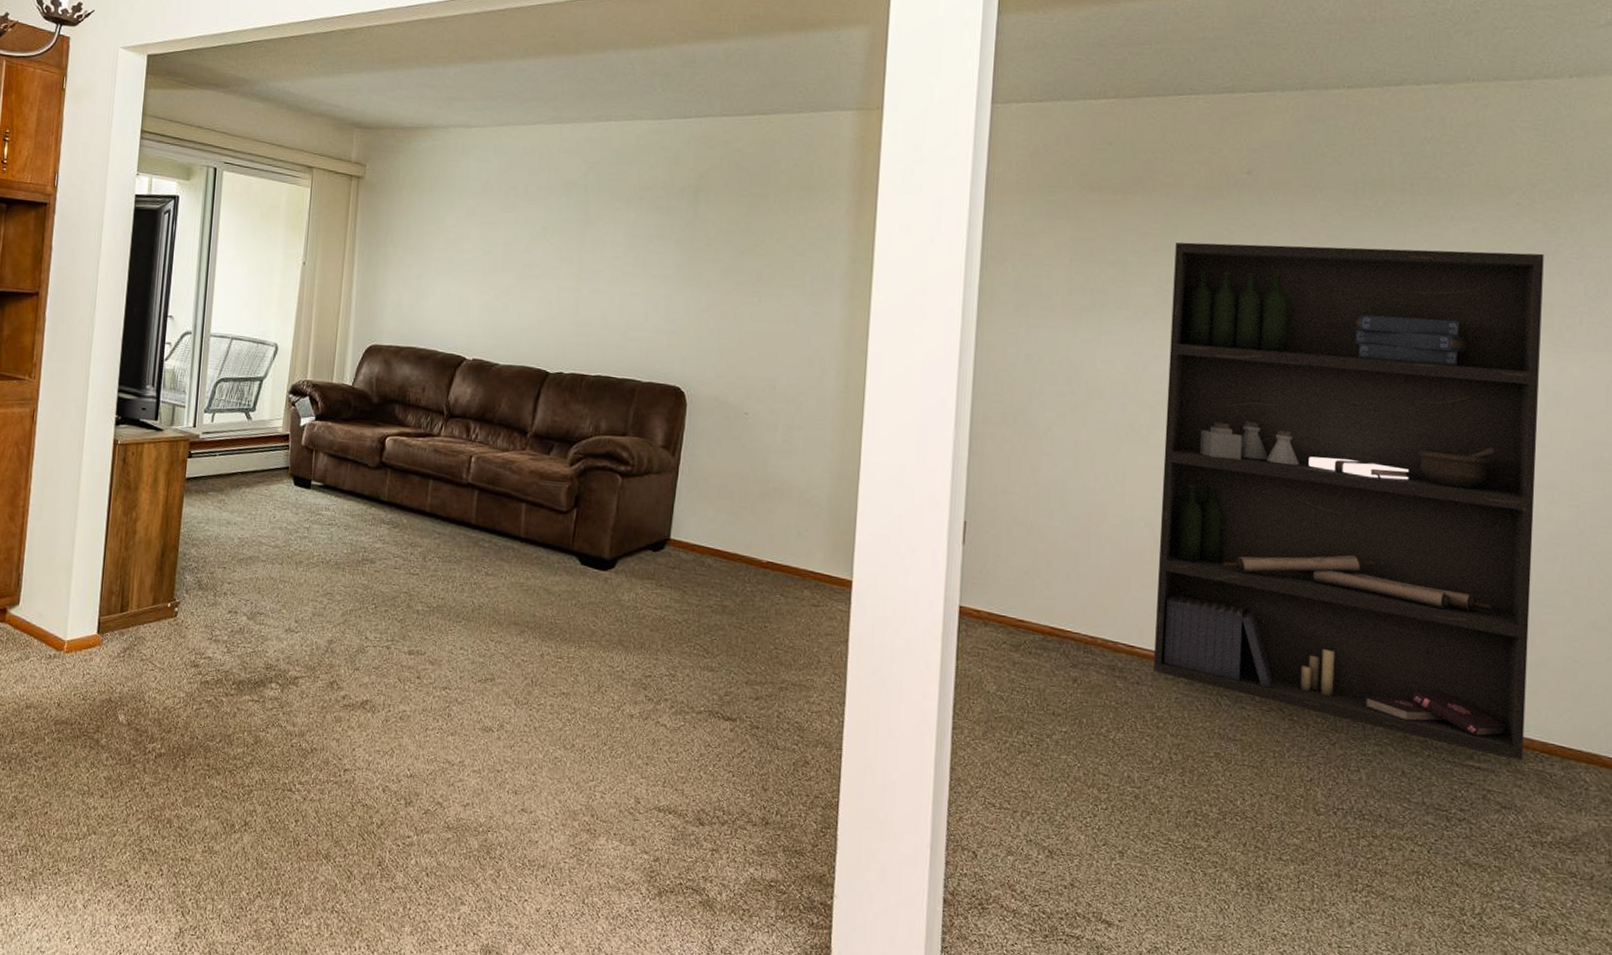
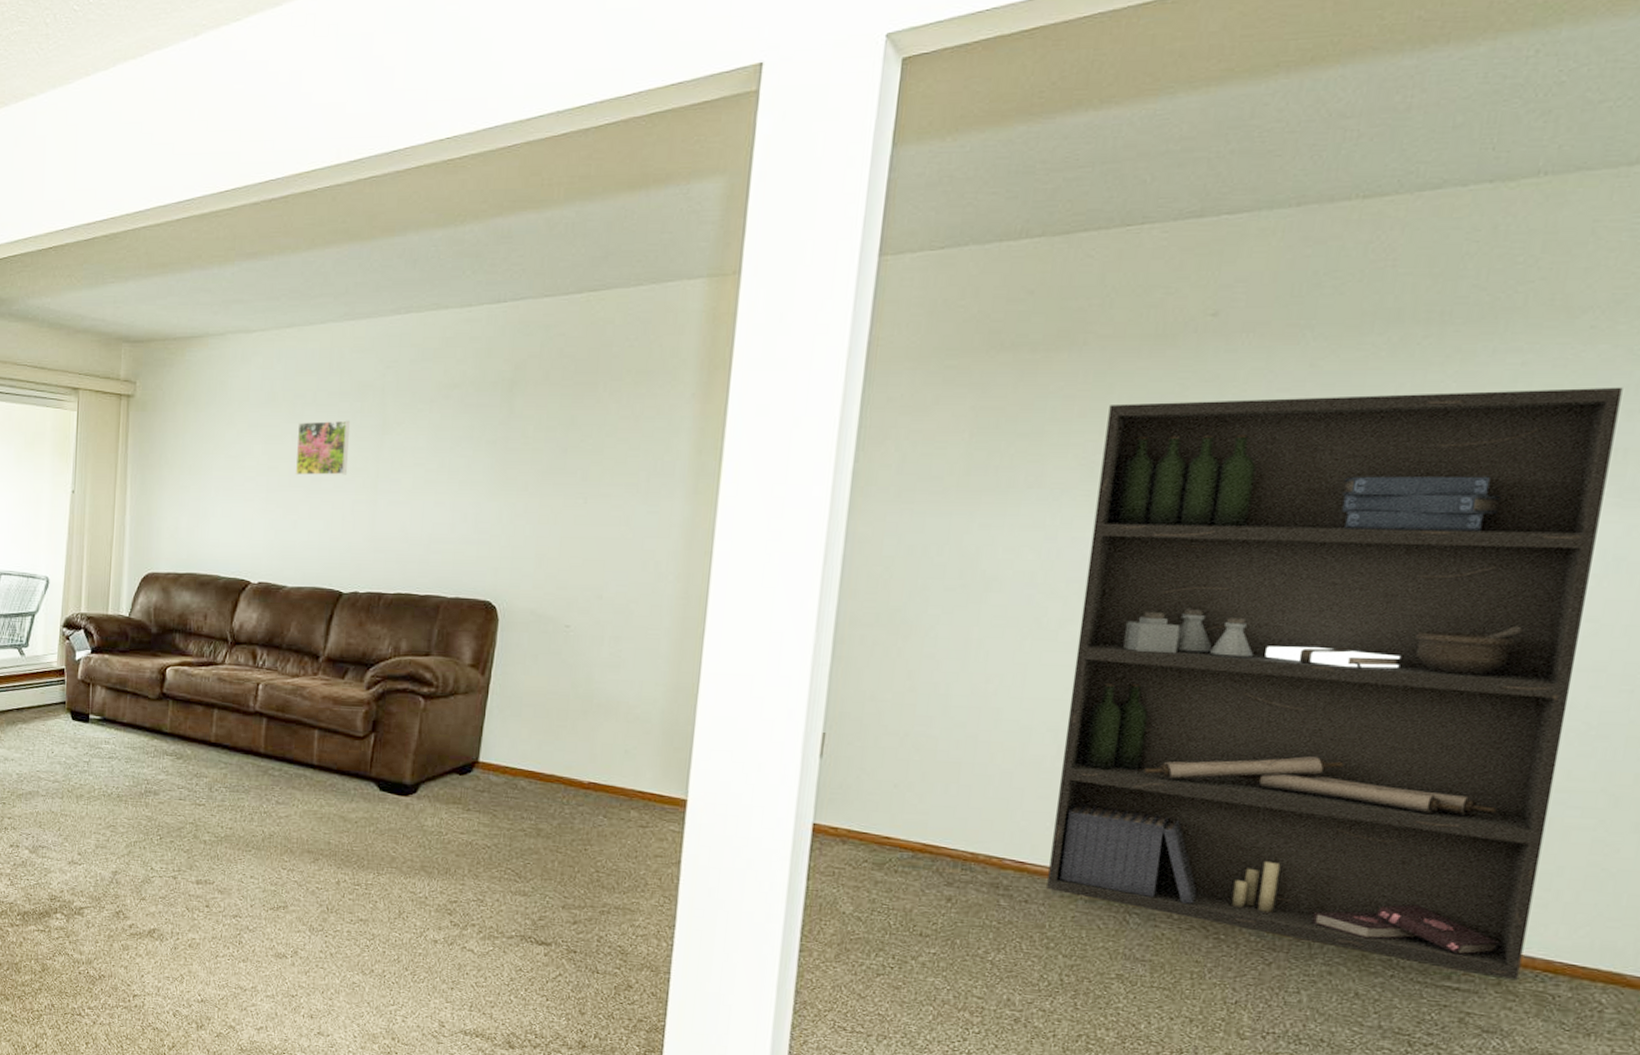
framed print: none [507,212,557,263] -> present [295,420,350,476]

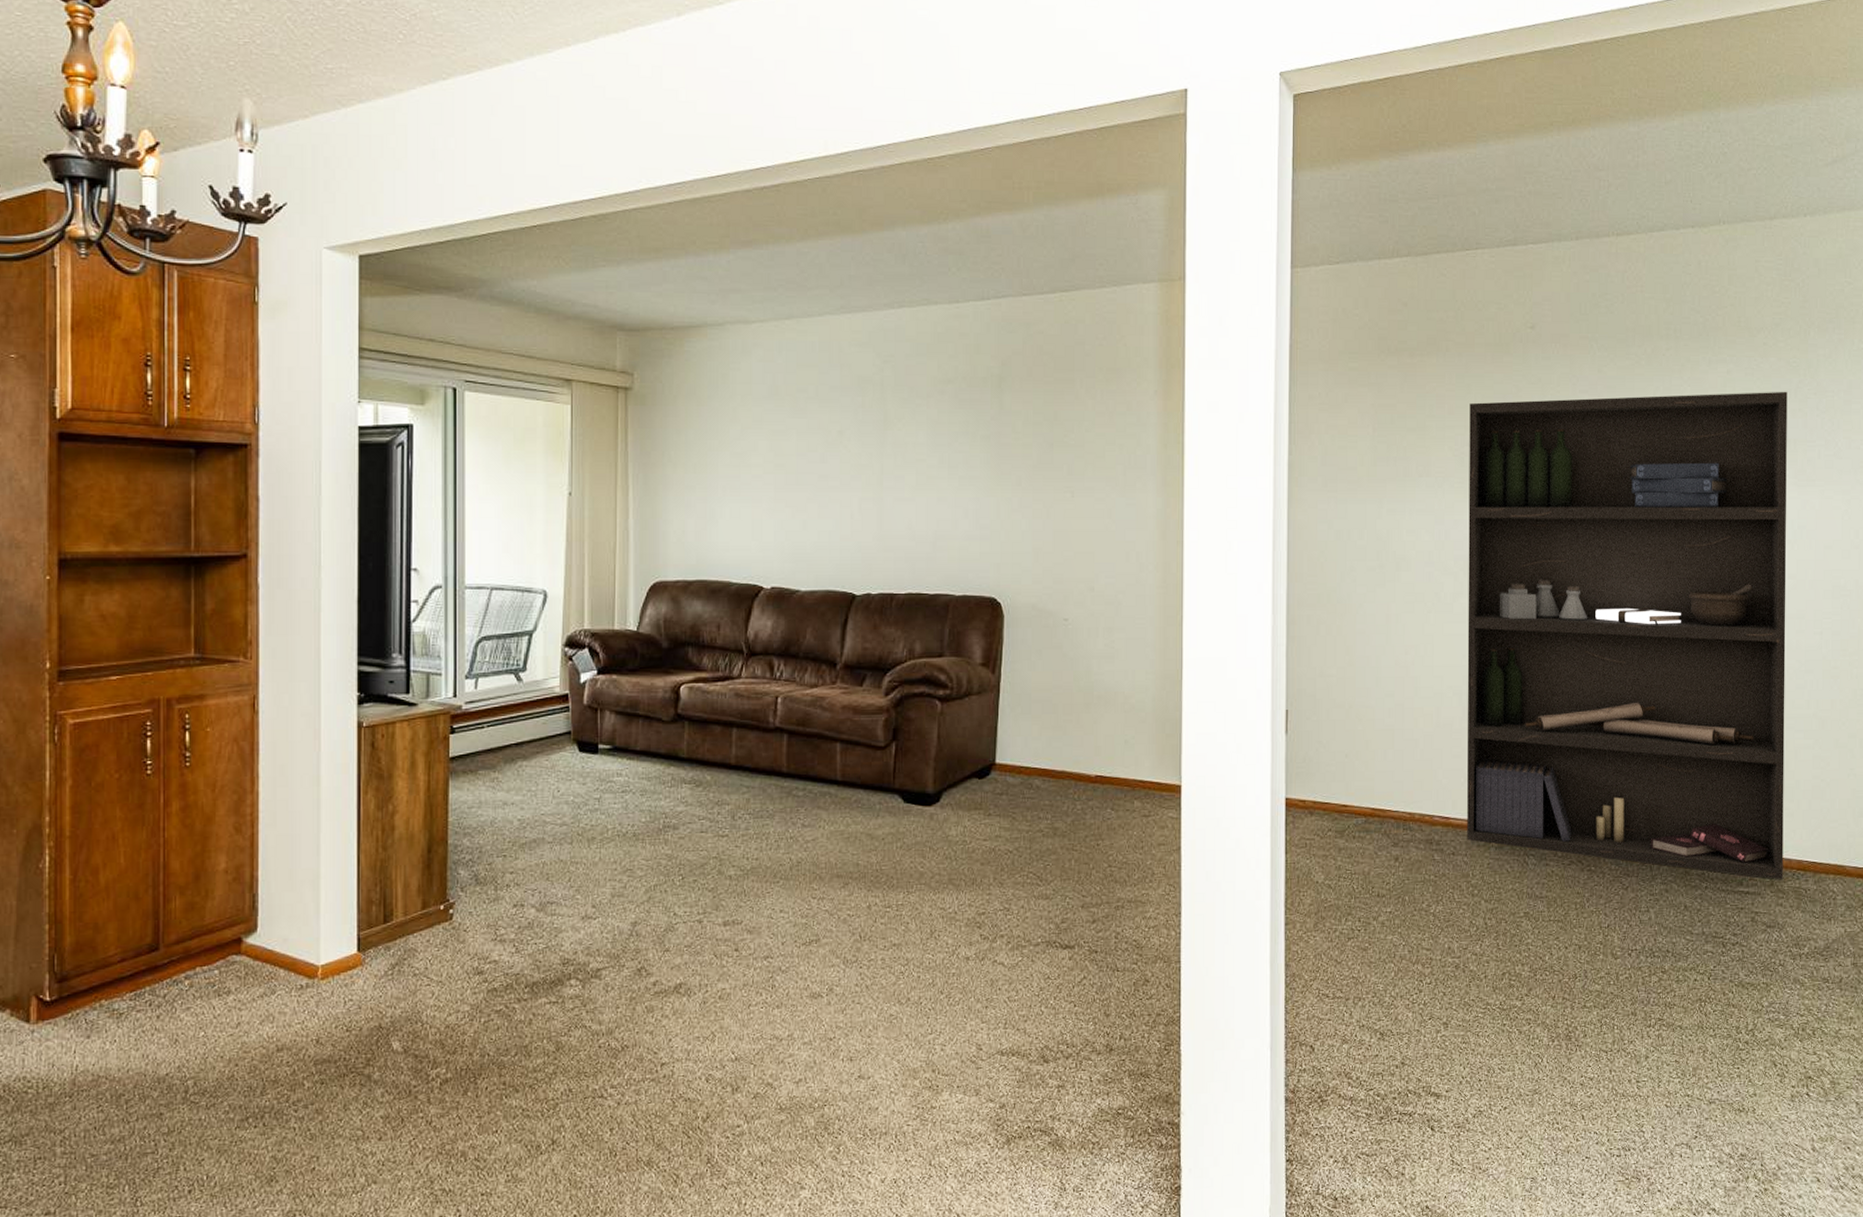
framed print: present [295,420,350,476] -> none [801,415,853,473]

